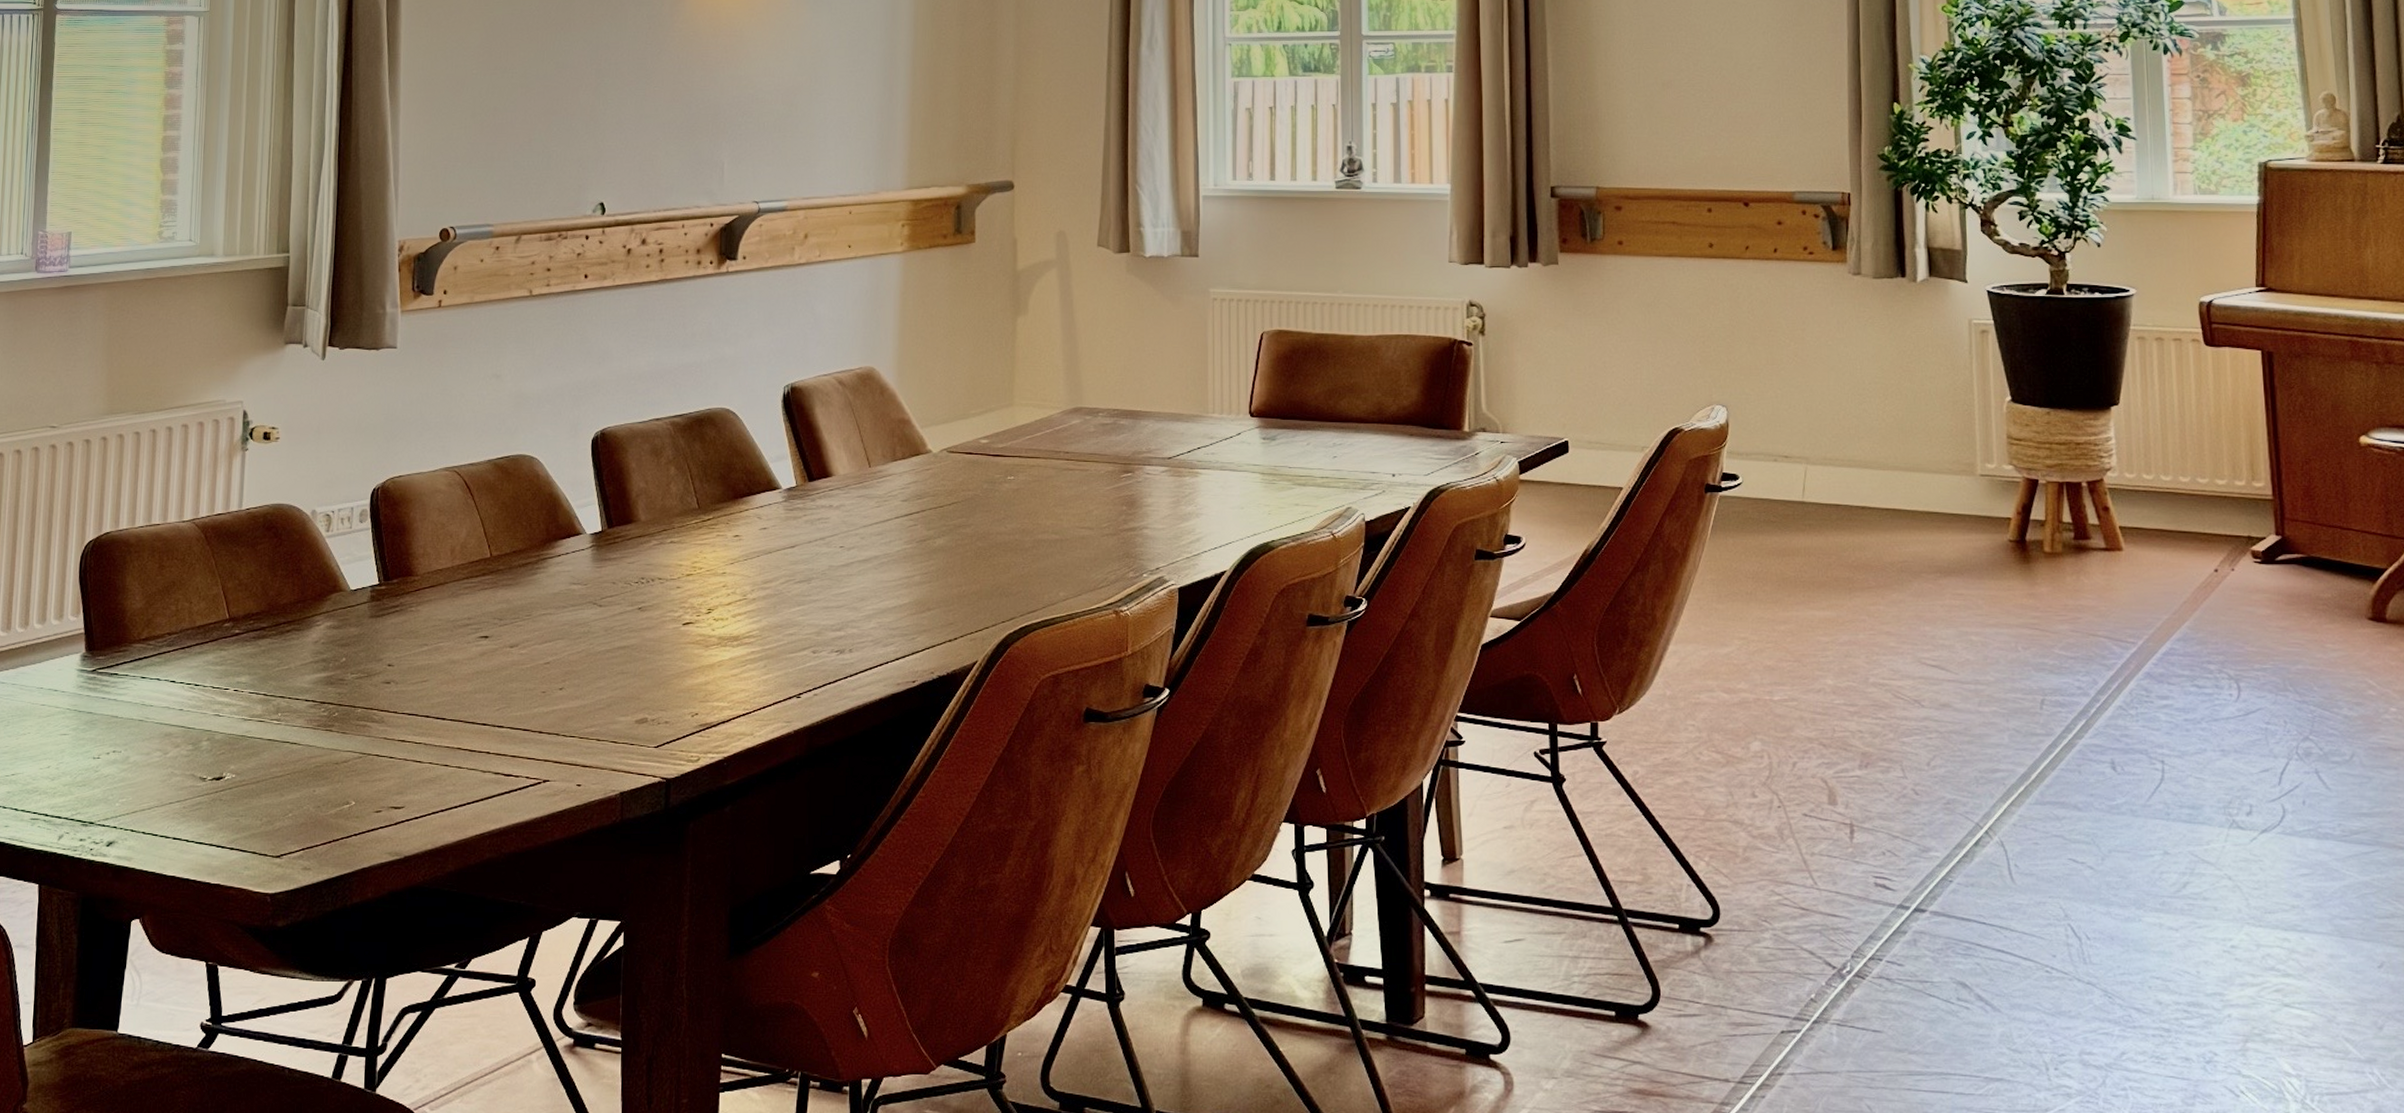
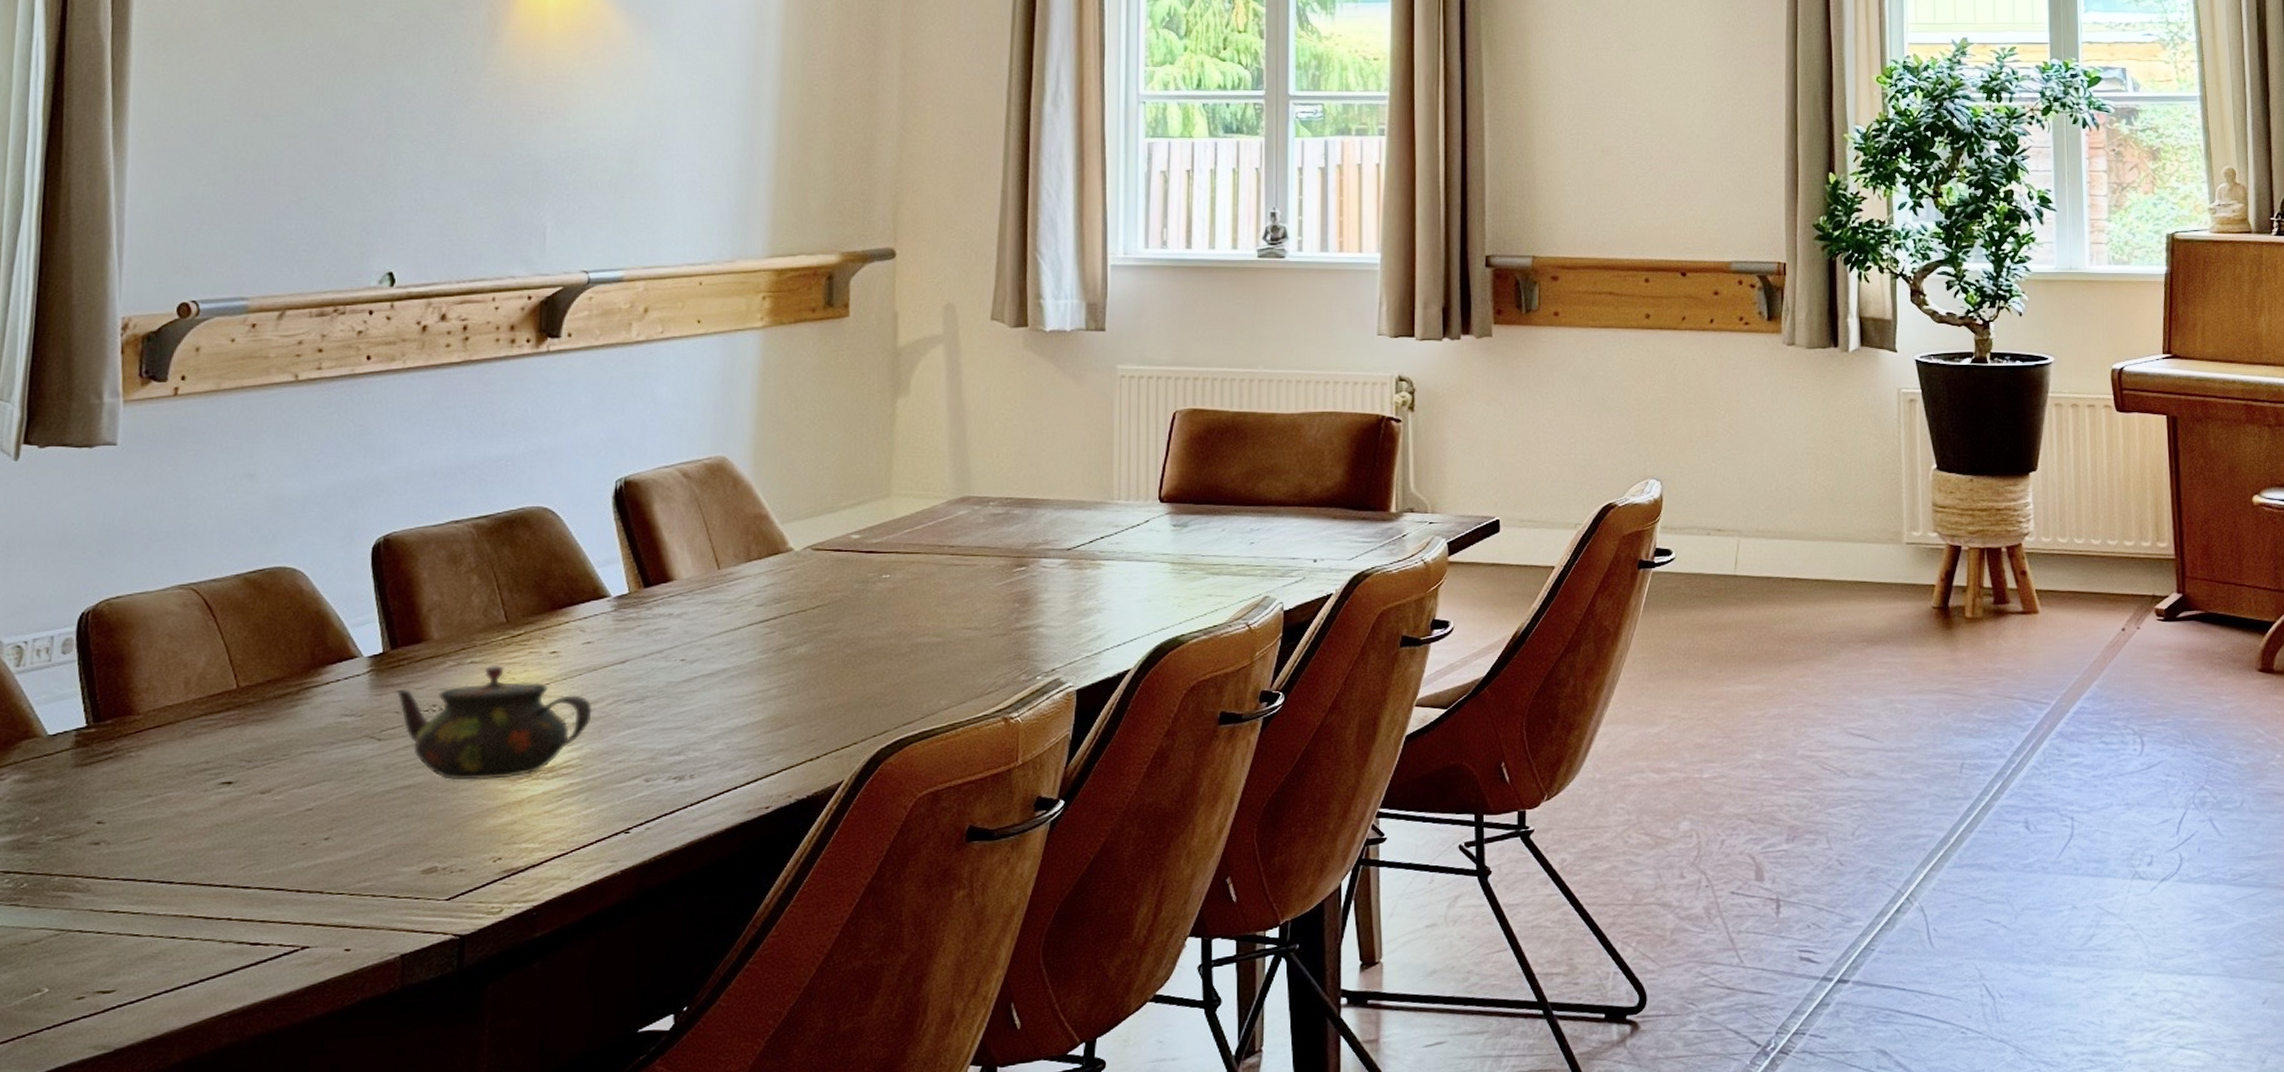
teapot: none [612,545,769,645] -> present [395,664,593,780]

